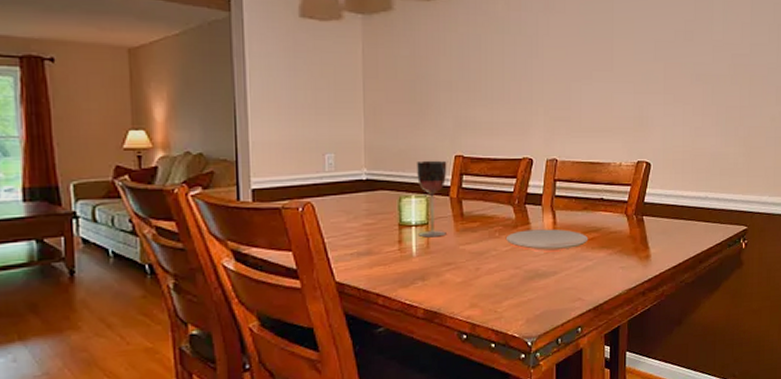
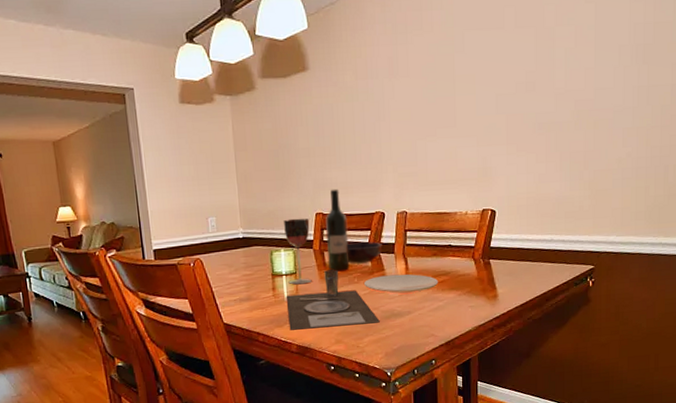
place setting: none [414,221,522,292] -> present [286,269,380,330]
wine bottle: none [466,129,491,224] -> present [326,188,350,272]
bowl: none [489,190,529,216] -> present [347,241,382,264]

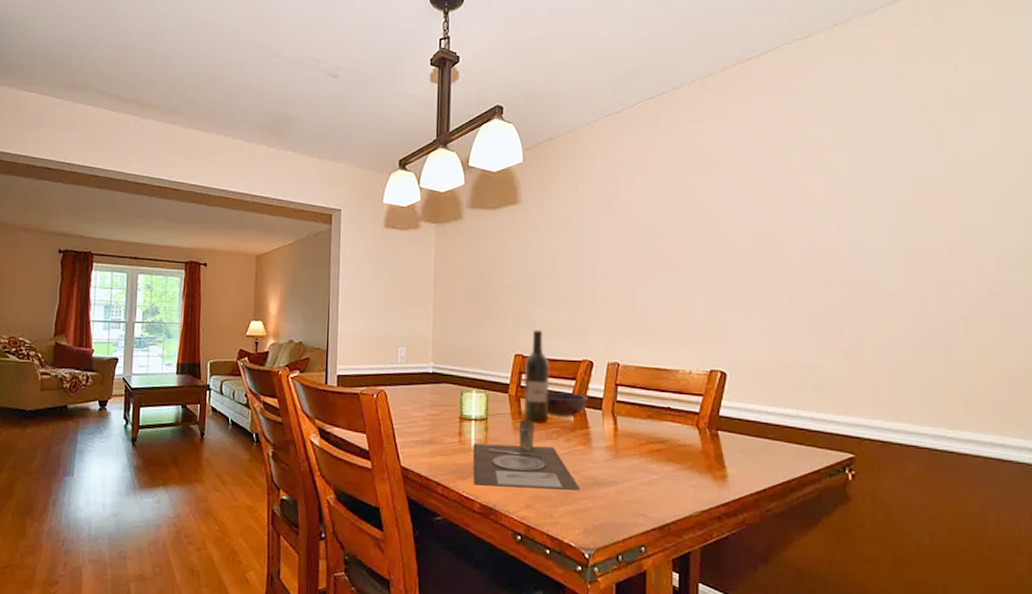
wineglass: present [283,218,312,285] -> none [477,357,507,433]
plate: present [363,274,439,294] -> none [563,434,654,459]

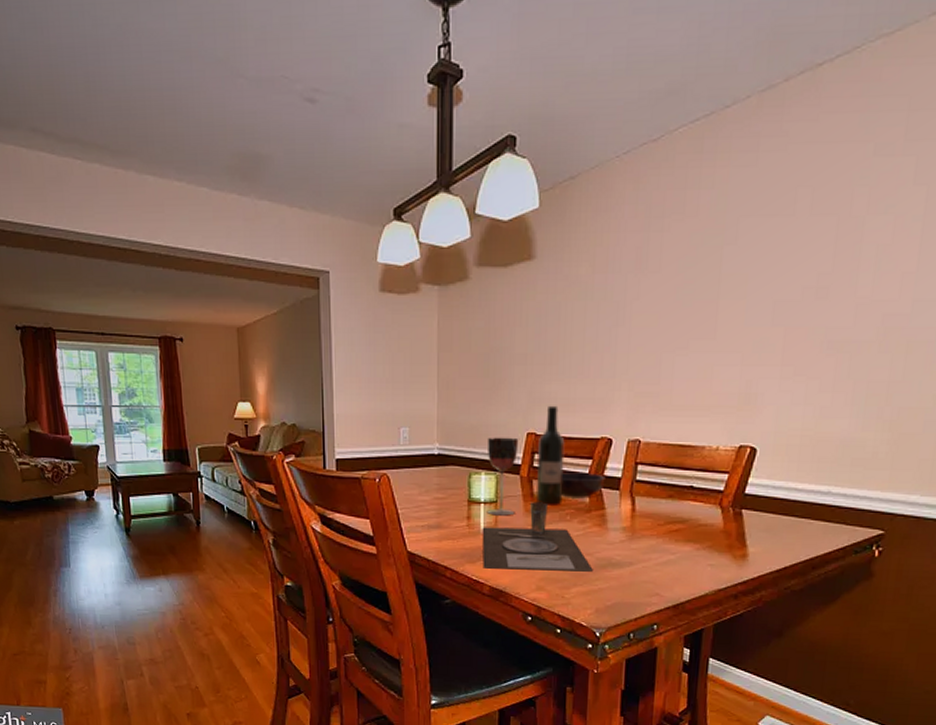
wineglass: none [477,357,507,433] -> present [486,437,519,516]

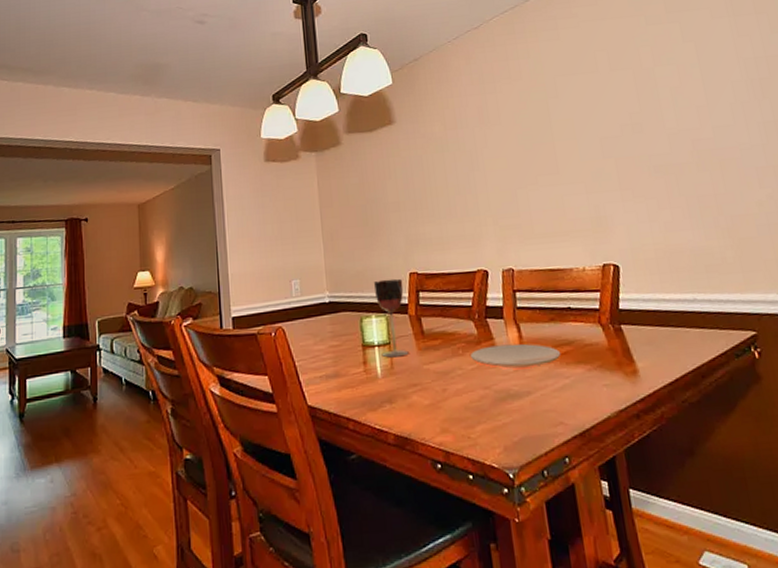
place setting: present [482,502,593,572] -> none [379,338,494,415]
wine bottle: present [537,405,565,505] -> none [421,245,453,341]
bowl: present [561,471,605,499] -> none [447,305,489,332]
plate: none [577,515,673,540] -> present [469,343,561,369]

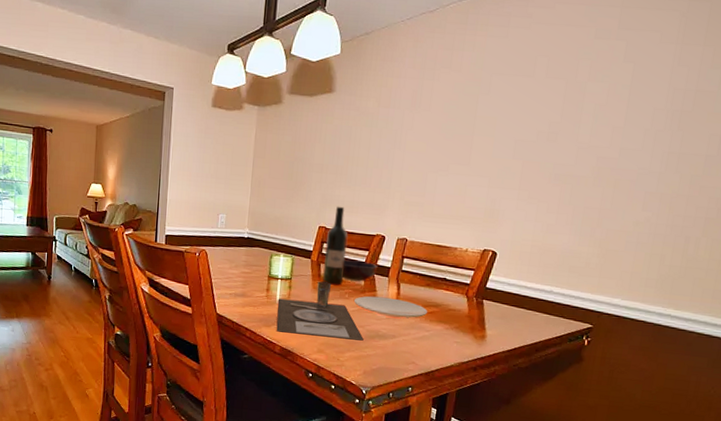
wineglass: present [373,278,409,358] -> none [282,227,312,291]
place setting: none [379,338,494,415] -> present [276,281,364,341]
wine bottle: none [421,245,453,341] -> present [323,206,348,285]
bowl: none [447,305,489,332] -> present [342,259,378,282]

